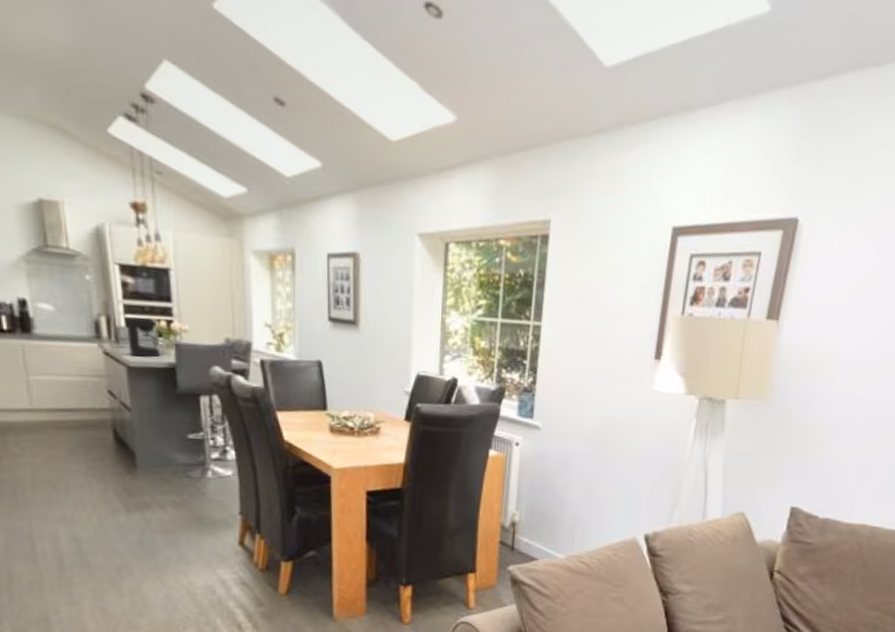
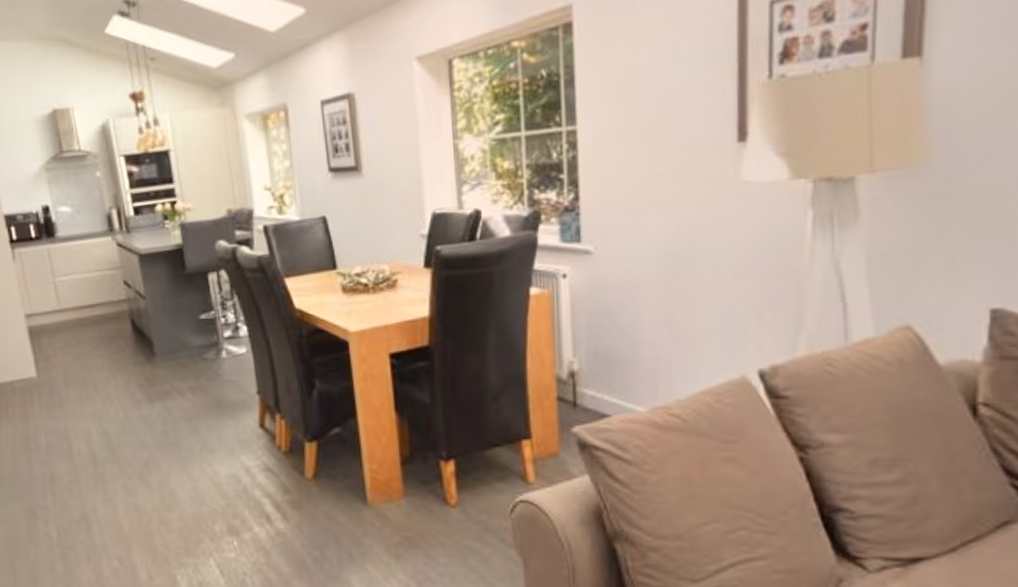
coffee maker: present [125,317,161,358] -> none [133,203,168,243]

